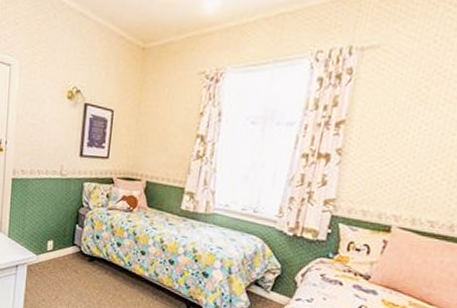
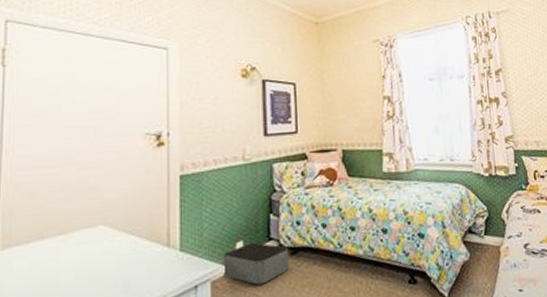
storage bin: none [36,243,86,278] -> present [223,242,288,285]

